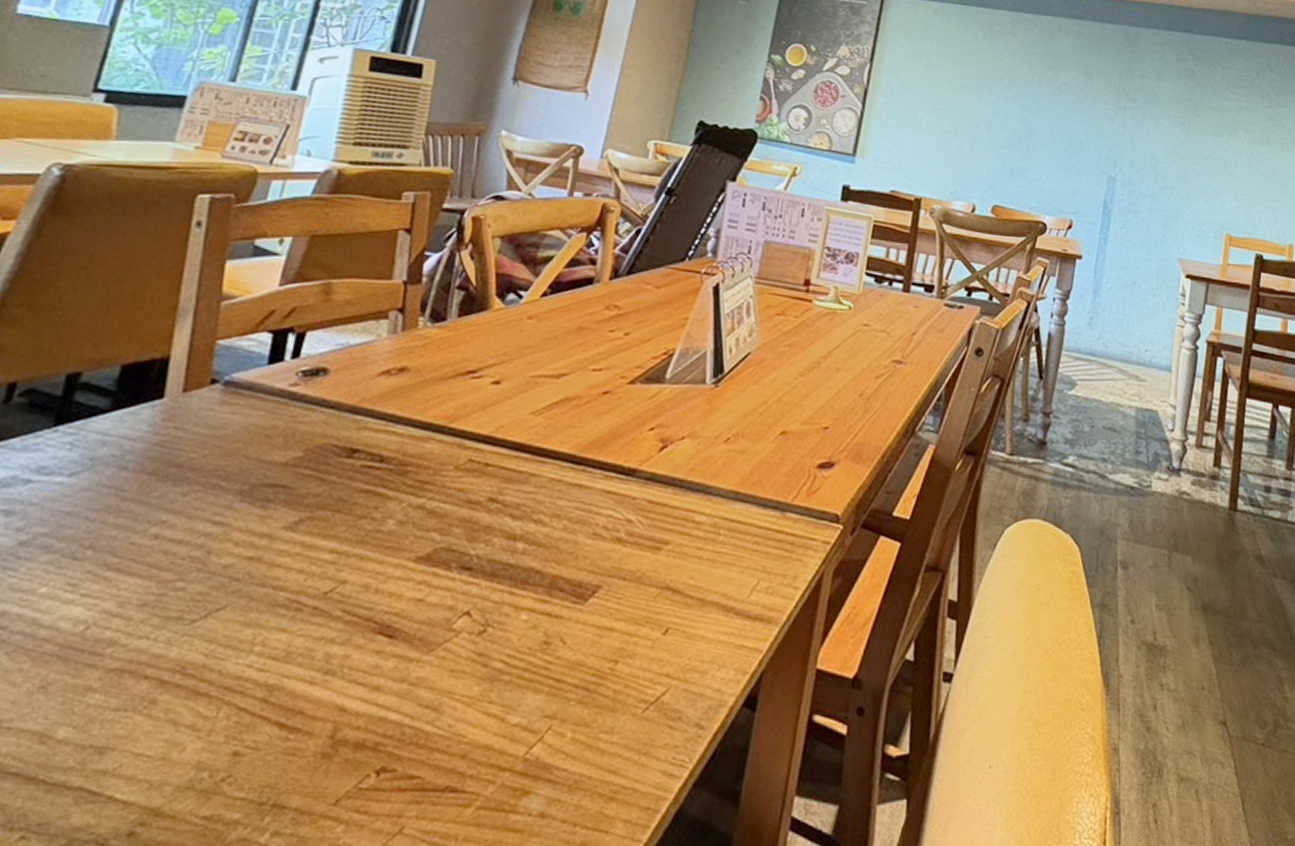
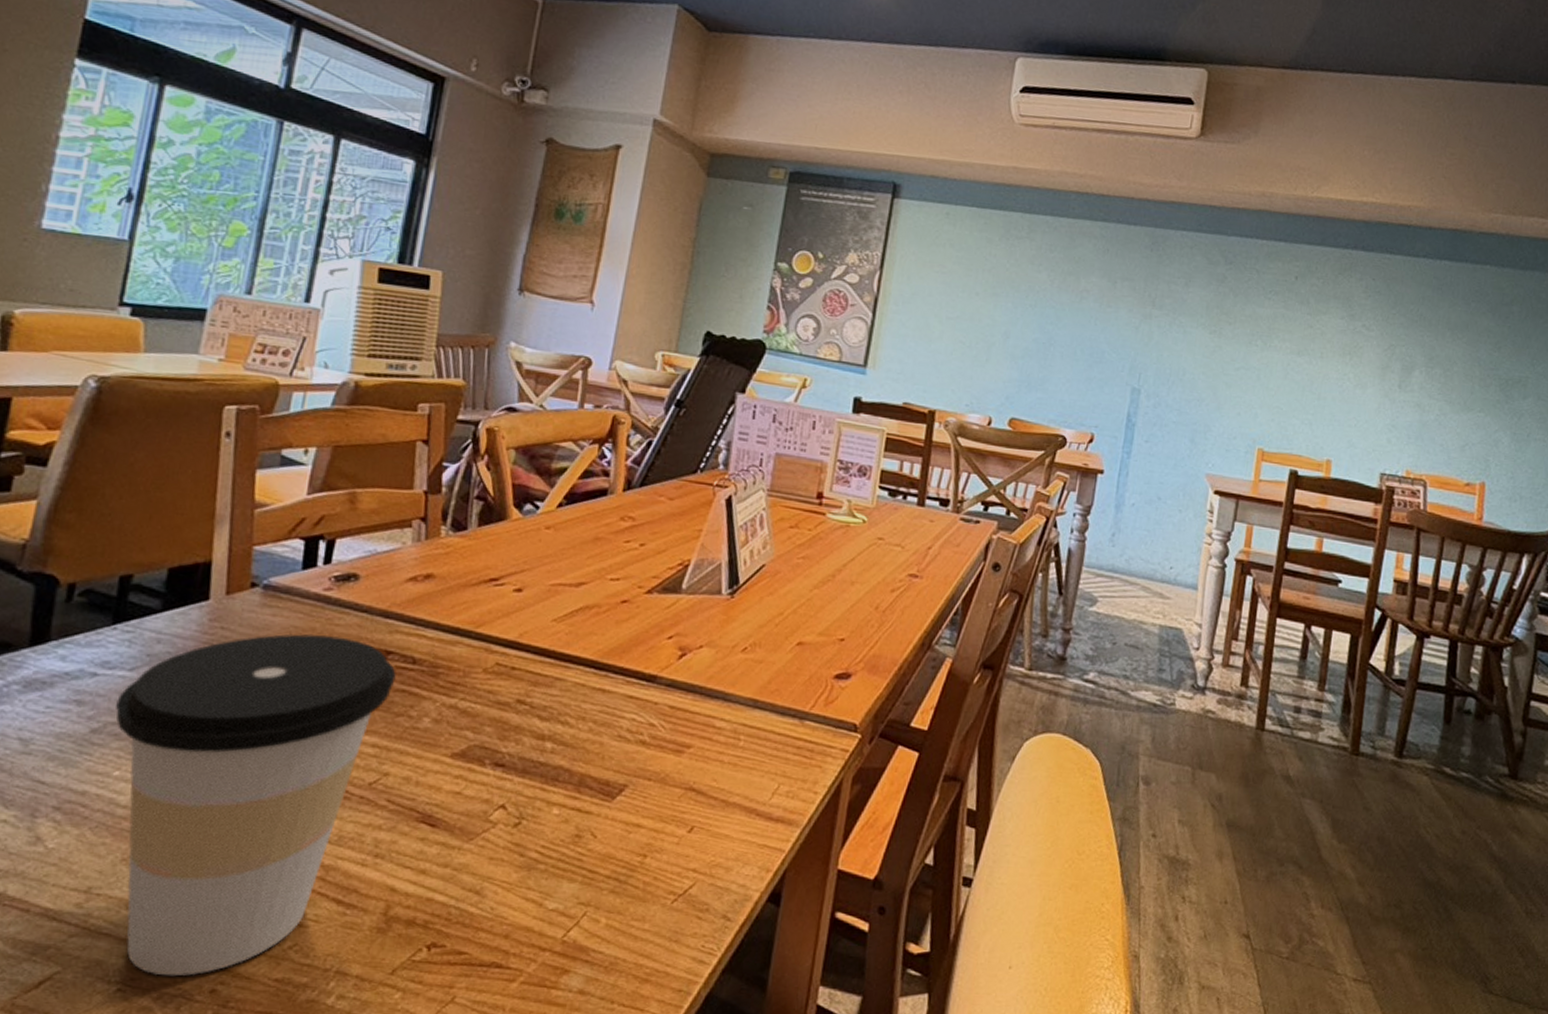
coffee cup: none [36,432,362,819] -> present [116,633,396,977]

